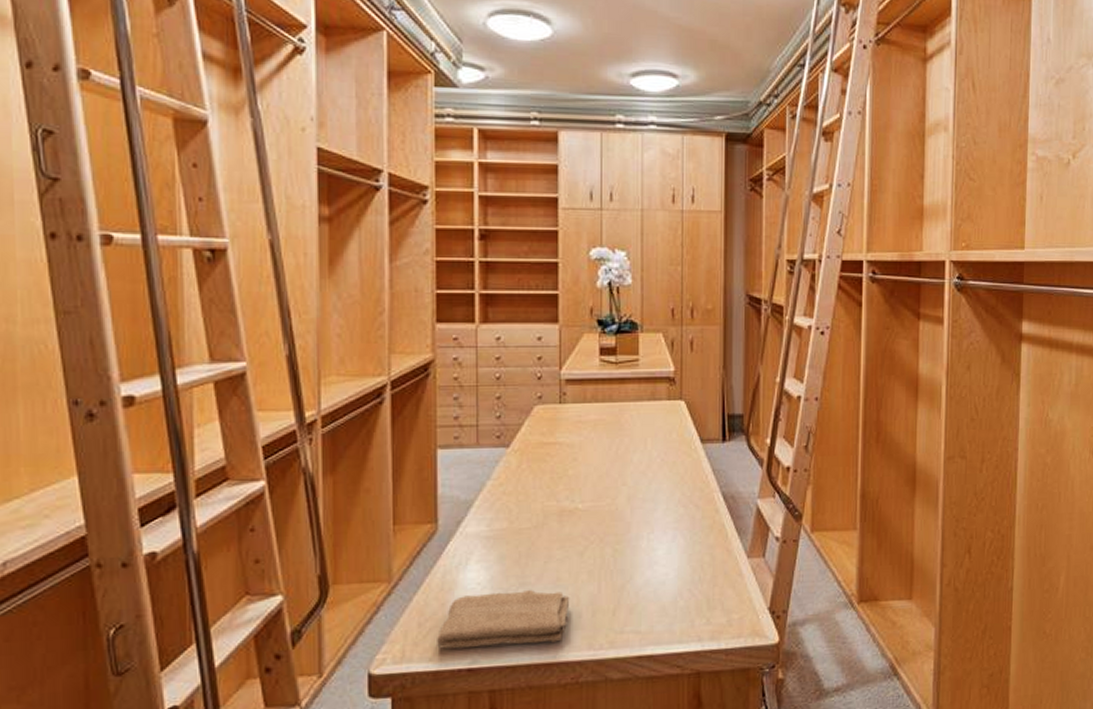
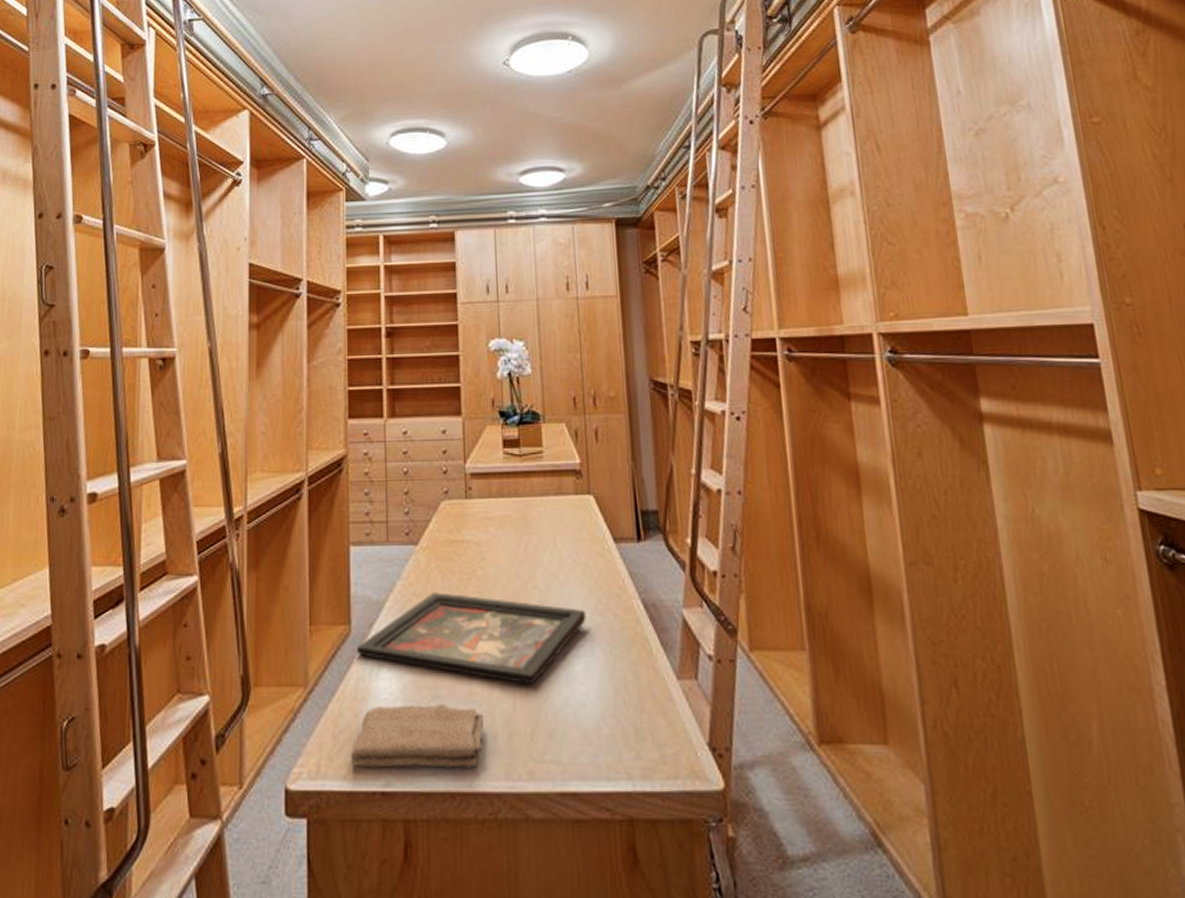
decorative tray: none [443,491,671,568] -> present [356,593,586,683]

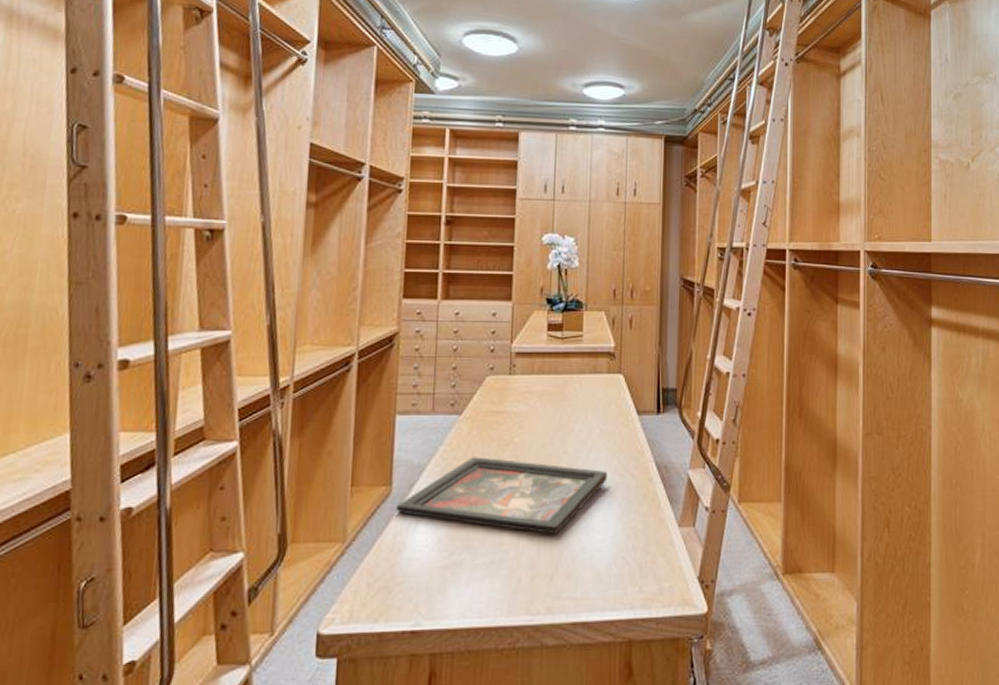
washcloth: present [351,703,485,768] -> none [384,552,511,611]

